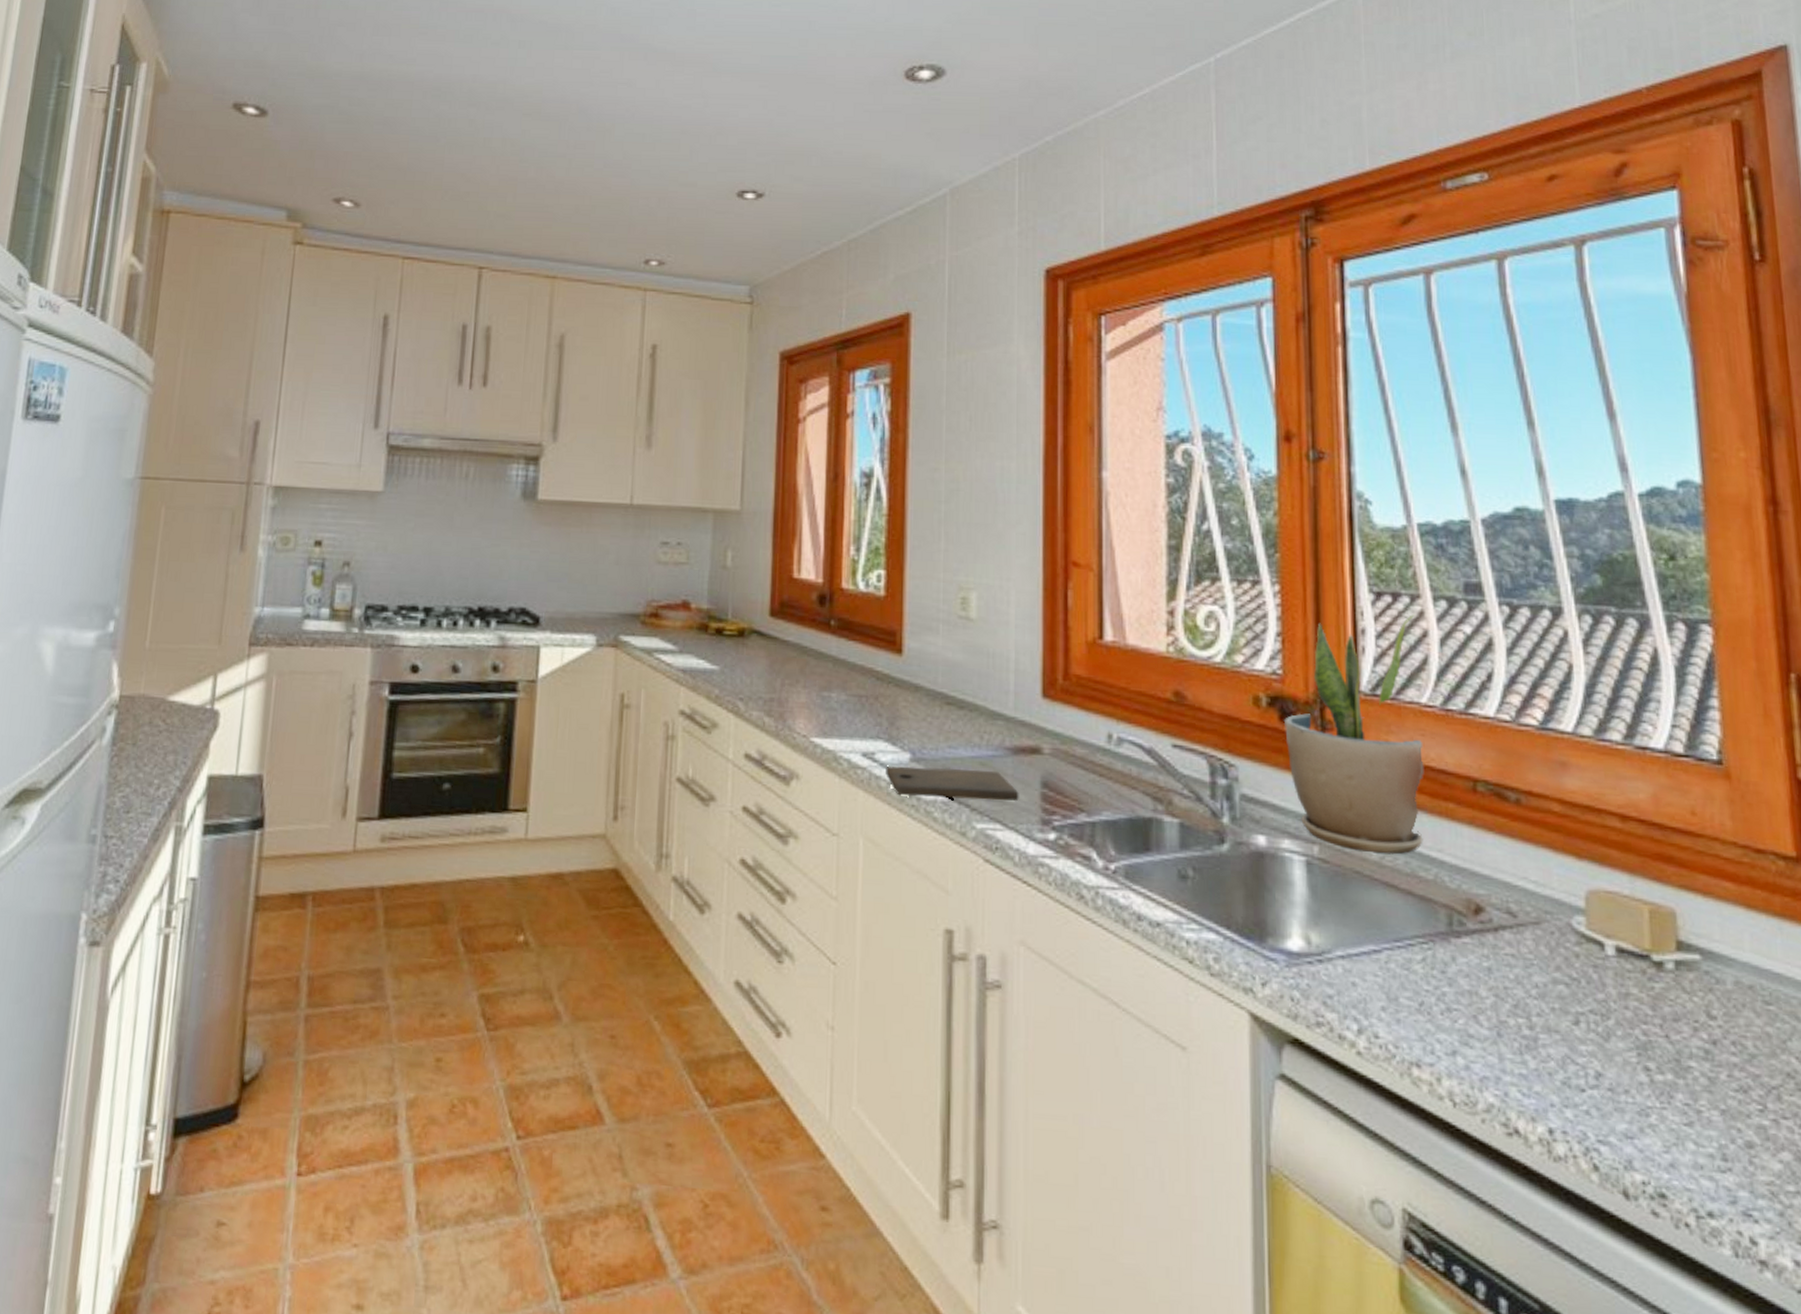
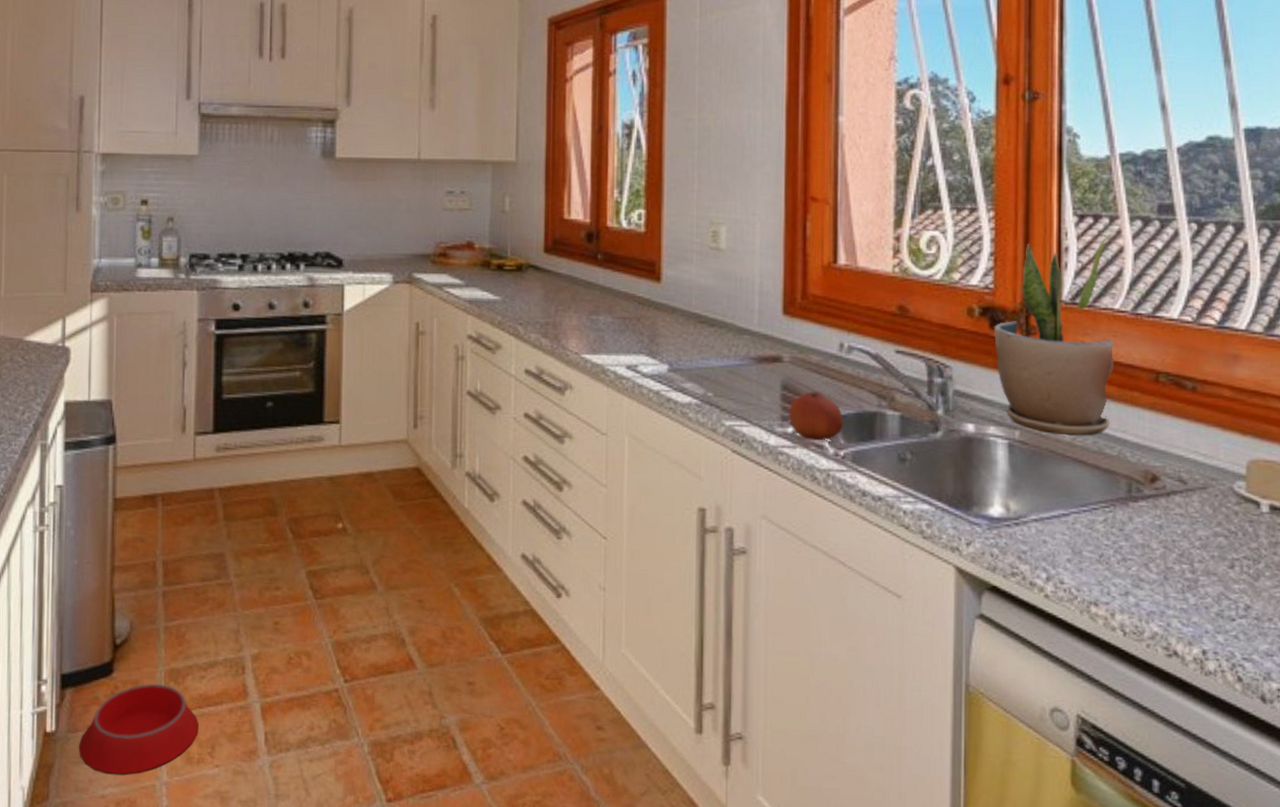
pet bowl: none [187,1133,337,1255] -> present [78,683,199,775]
cutting board: present [886,766,1019,801] -> none [647,376,762,402]
fruit: none [1050,790,1114,851] -> present [788,392,844,441]

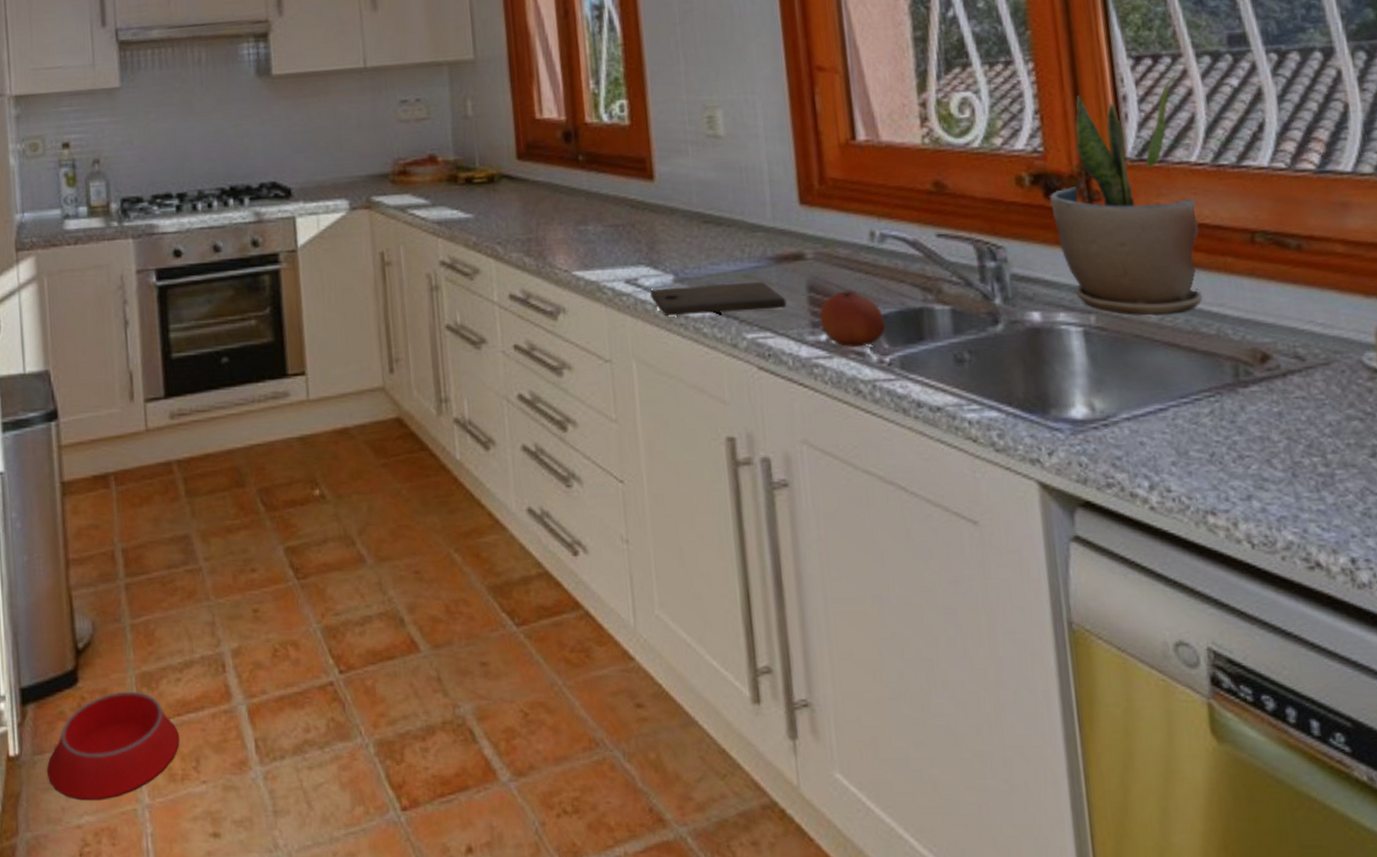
cutting board: none [647,376,762,402] -> present [650,281,787,317]

